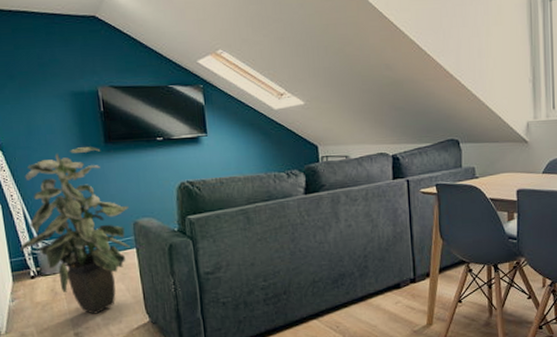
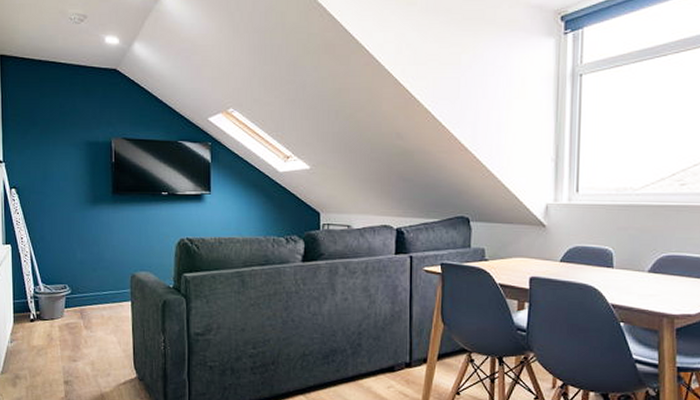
indoor plant: present [20,147,130,314] -> none [24,196,128,364]

